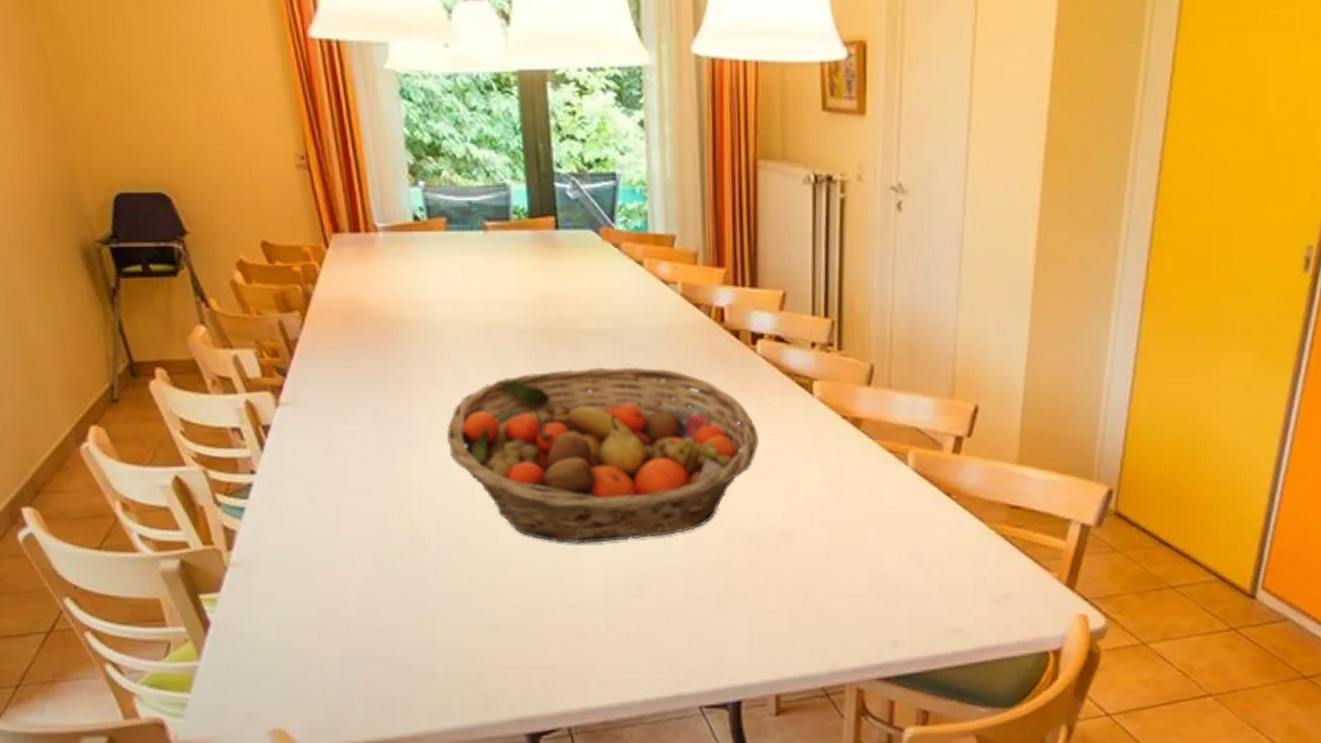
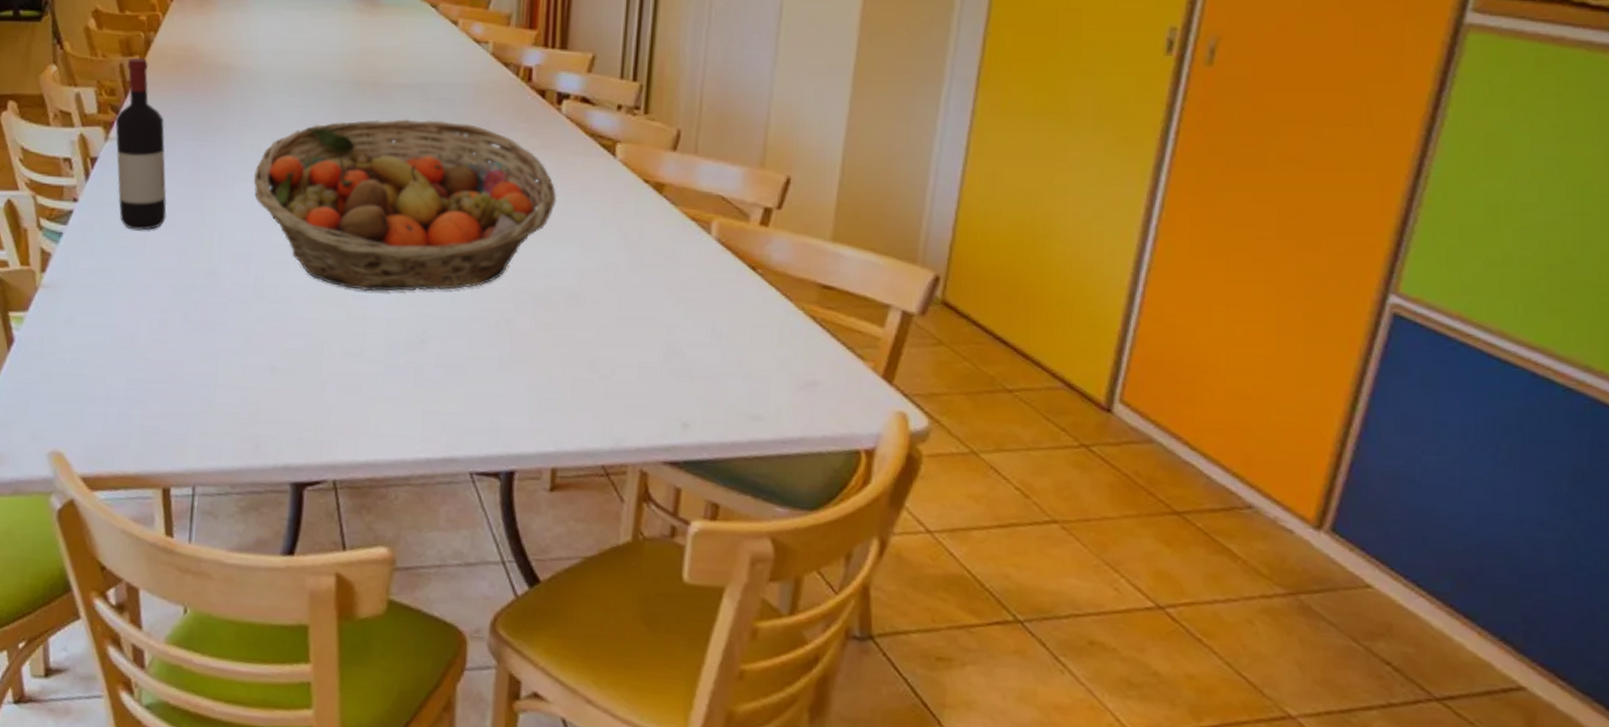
wine bottle: none [283,313,357,500] -> present [115,57,167,231]

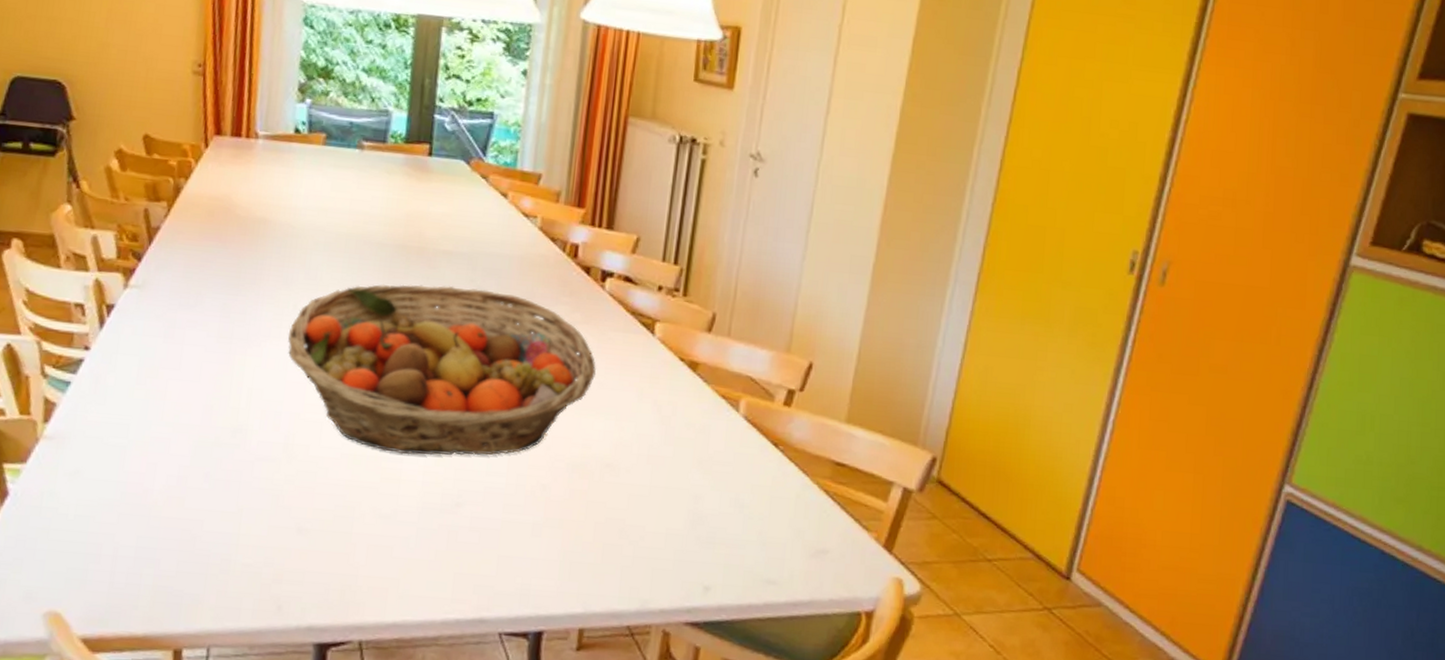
wine bottle: present [115,57,167,231] -> none [136,204,193,384]

